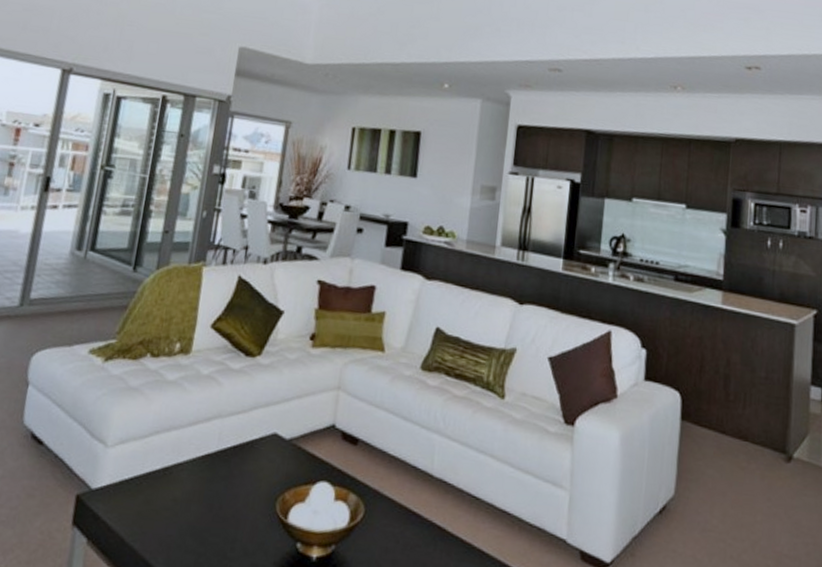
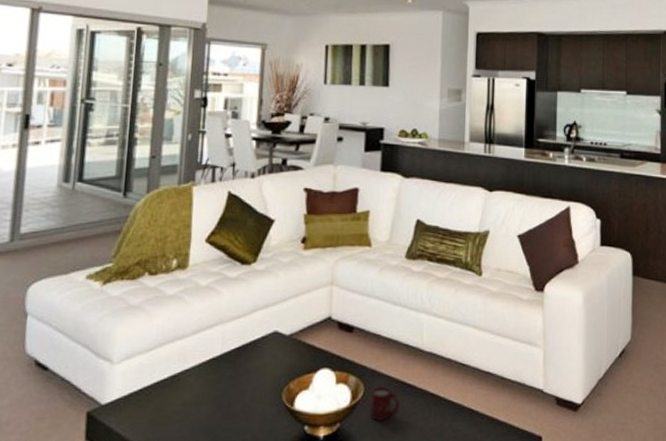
cup: none [368,510,403,549] -> present [369,387,400,421]

